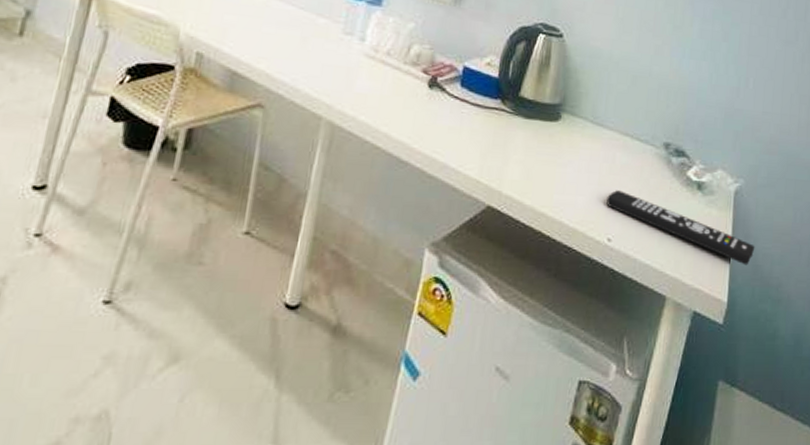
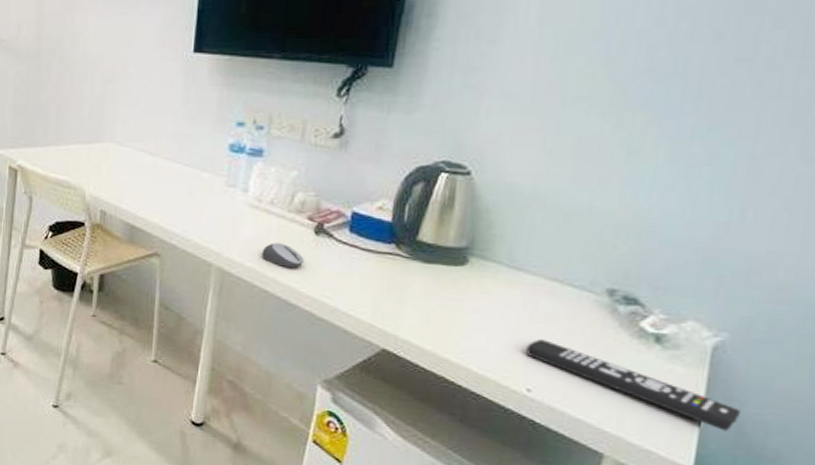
computer mouse: none [375,95,417,123] -> present [261,243,304,269]

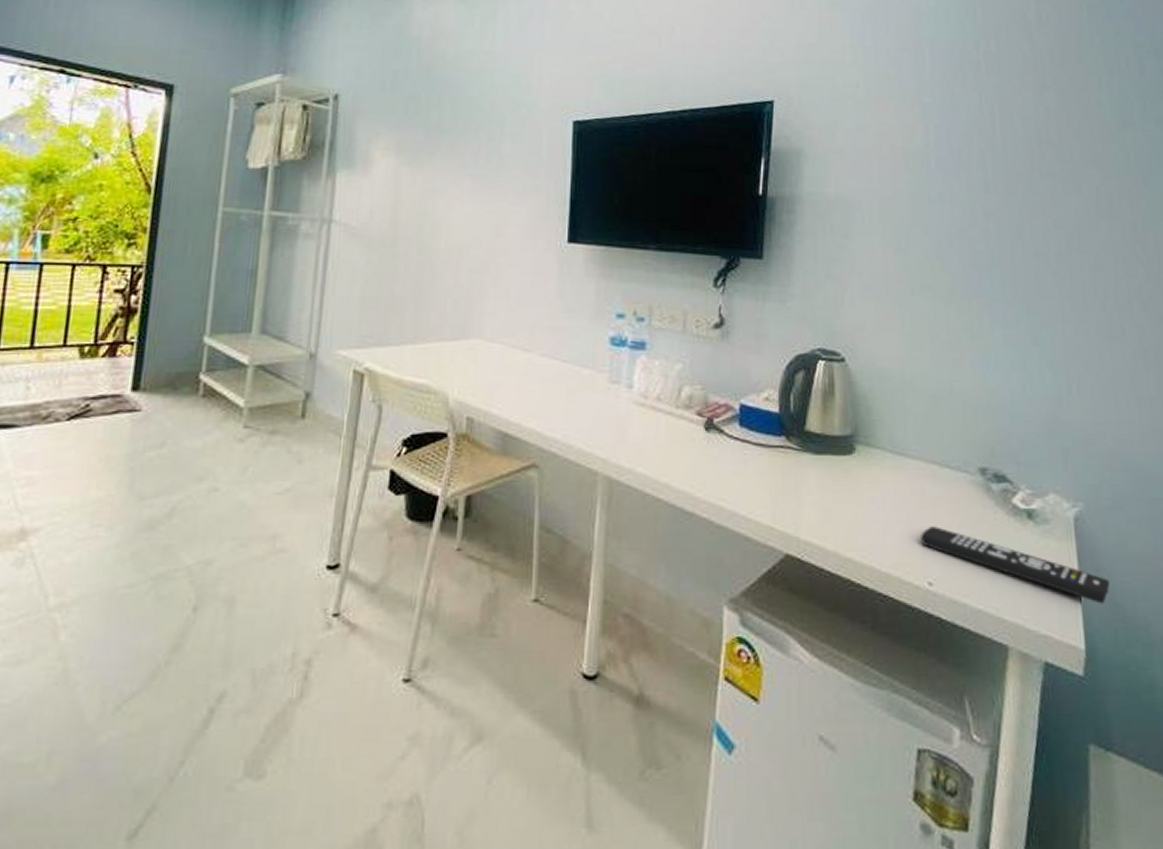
computer mouse: present [261,243,304,269] -> none [652,443,696,471]

